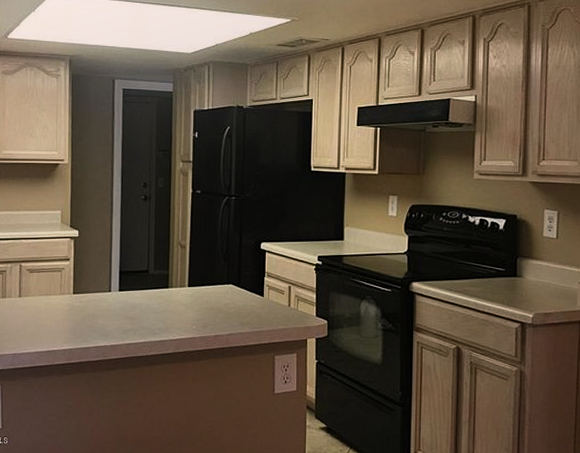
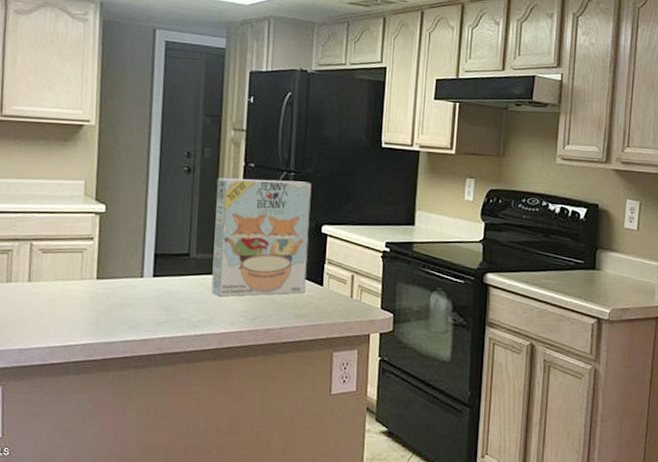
cereal box: none [167,204,251,308] -> present [211,178,312,297]

